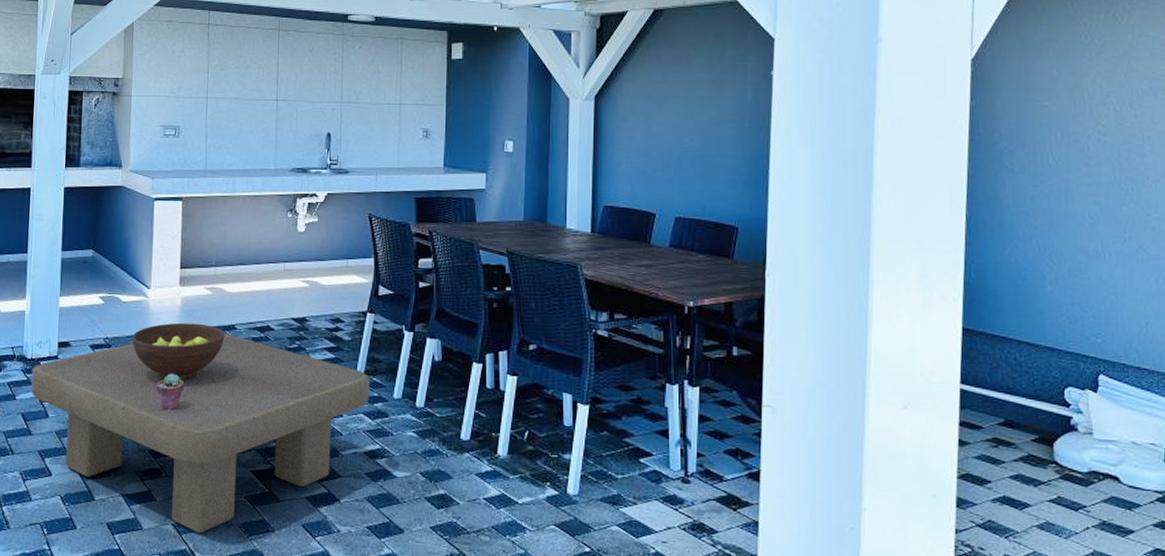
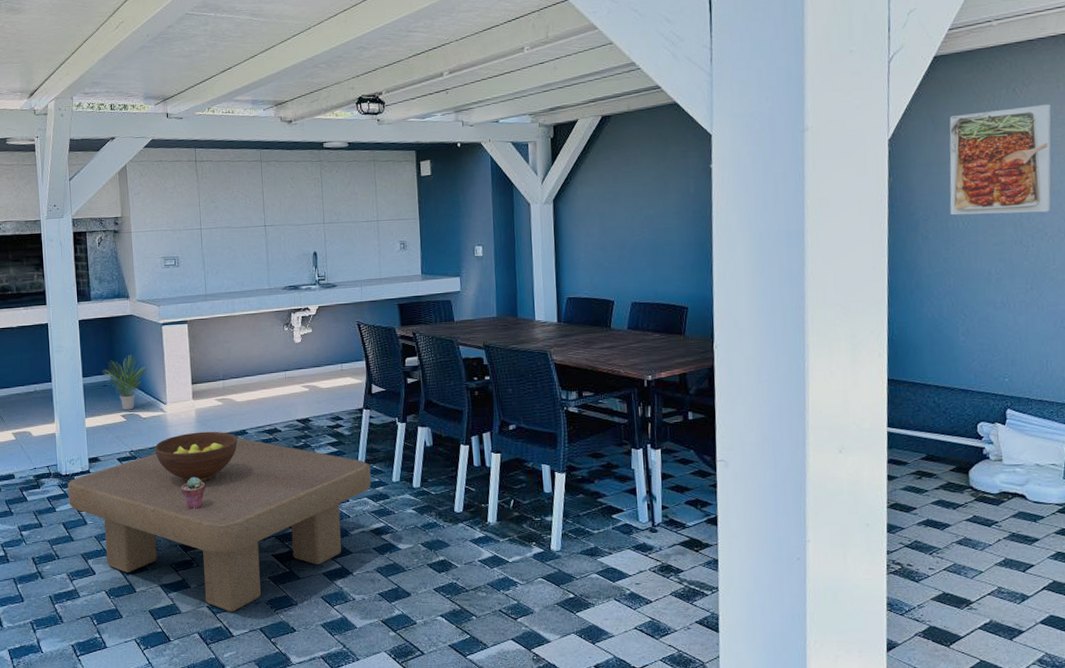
potted plant: none [84,230,135,292] -> present [102,354,149,410]
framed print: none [1038,34,1156,153] -> present [949,104,1052,215]

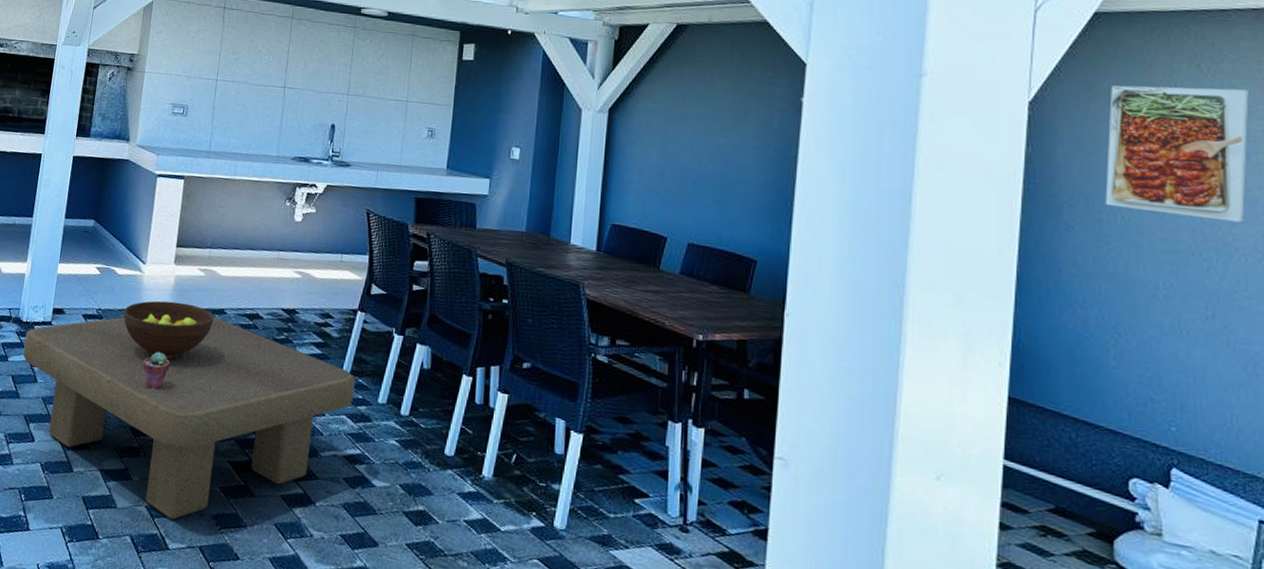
potted plant: present [102,354,149,410] -> none [85,202,135,263]

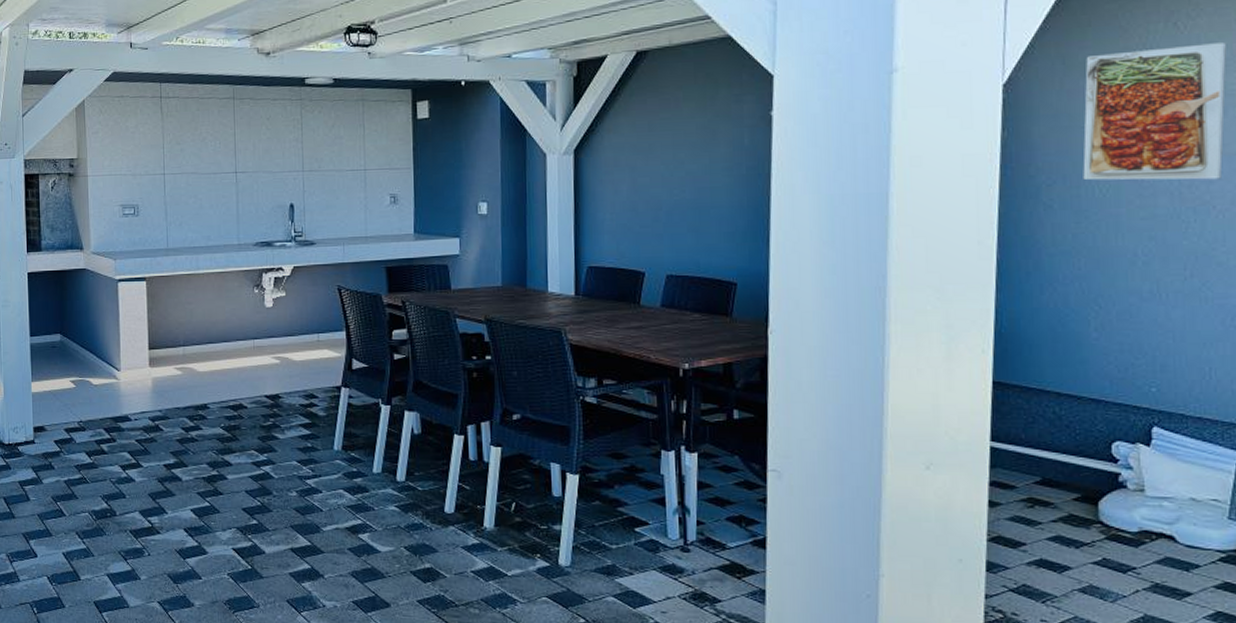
coffee table: present [22,316,356,520] -> none [10,413,348,610]
fruit bowl: present [123,300,214,360] -> none [106,404,198,461]
potted succulent: present [143,351,170,390] -> none [134,454,161,491]

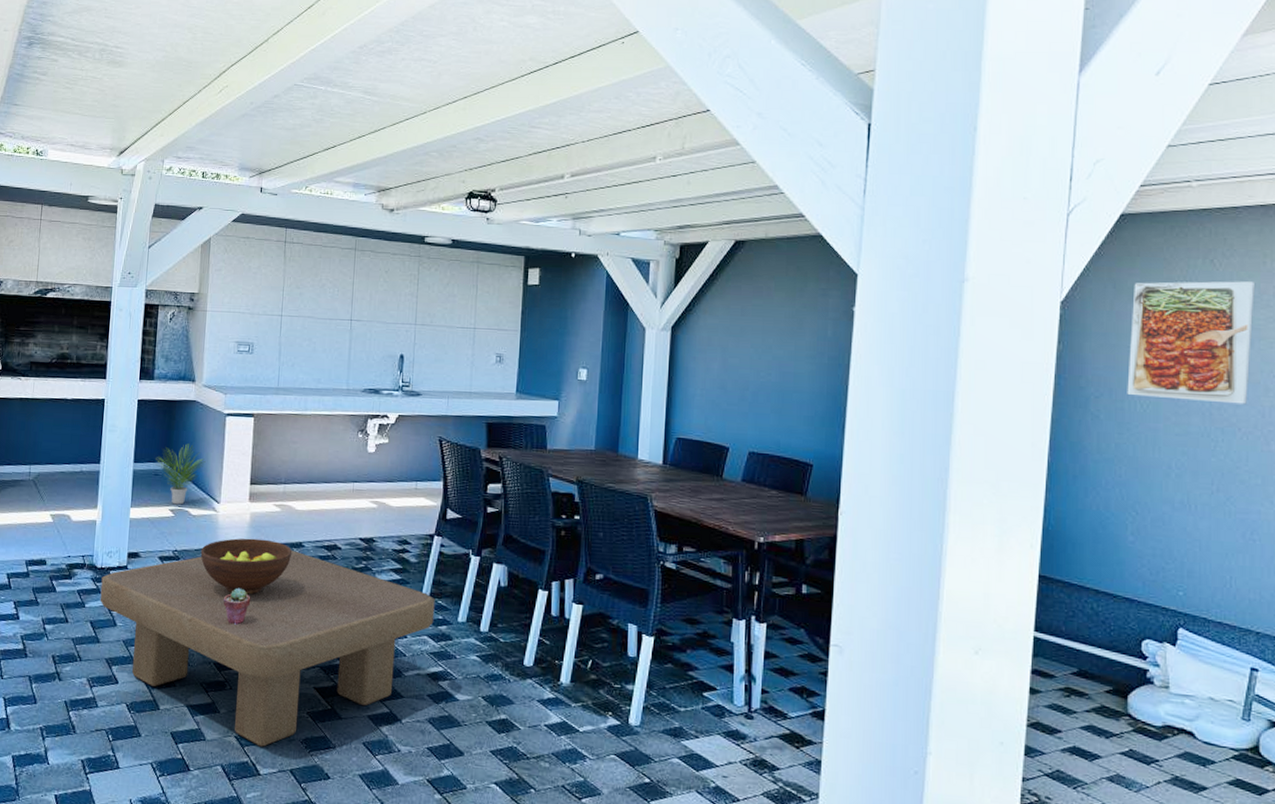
coffee table: none [10,413,348,610] -> present [100,550,435,747]
potted plant: none [51,313,102,375] -> present [155,444,206,505]
fruit bowl: none [106,404,198,461] -> present [200,538,293,595]
potted succulent: none [134,454,161,491] -> present [224,587,251,625]

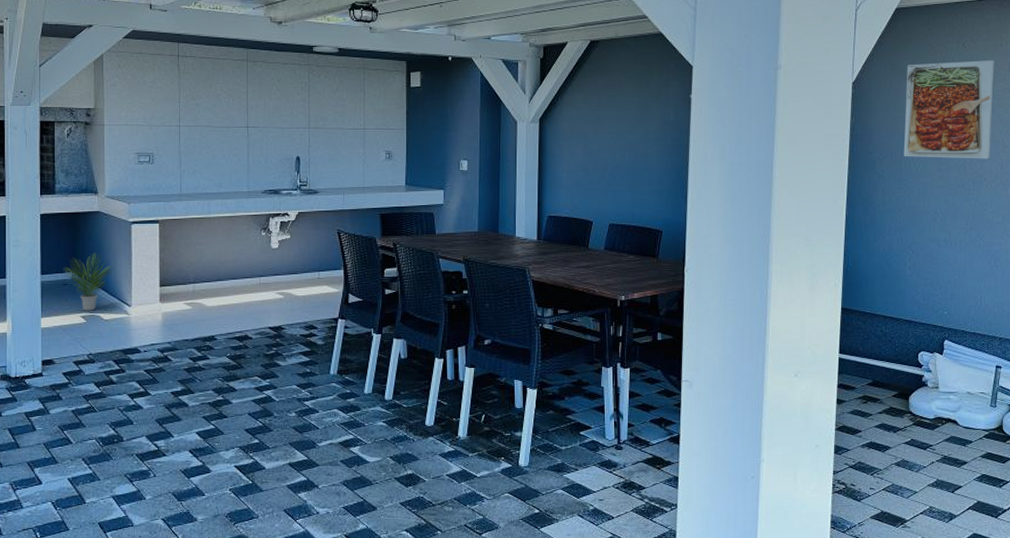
coffee table: present [100,550,435,747] -> none [17,344,343,525]
fruit bowl: present [200,538,293,595] -> none [115,336,206,389]
potted succulent: present [224,587,251,625] -> none [142,383,168,417]

